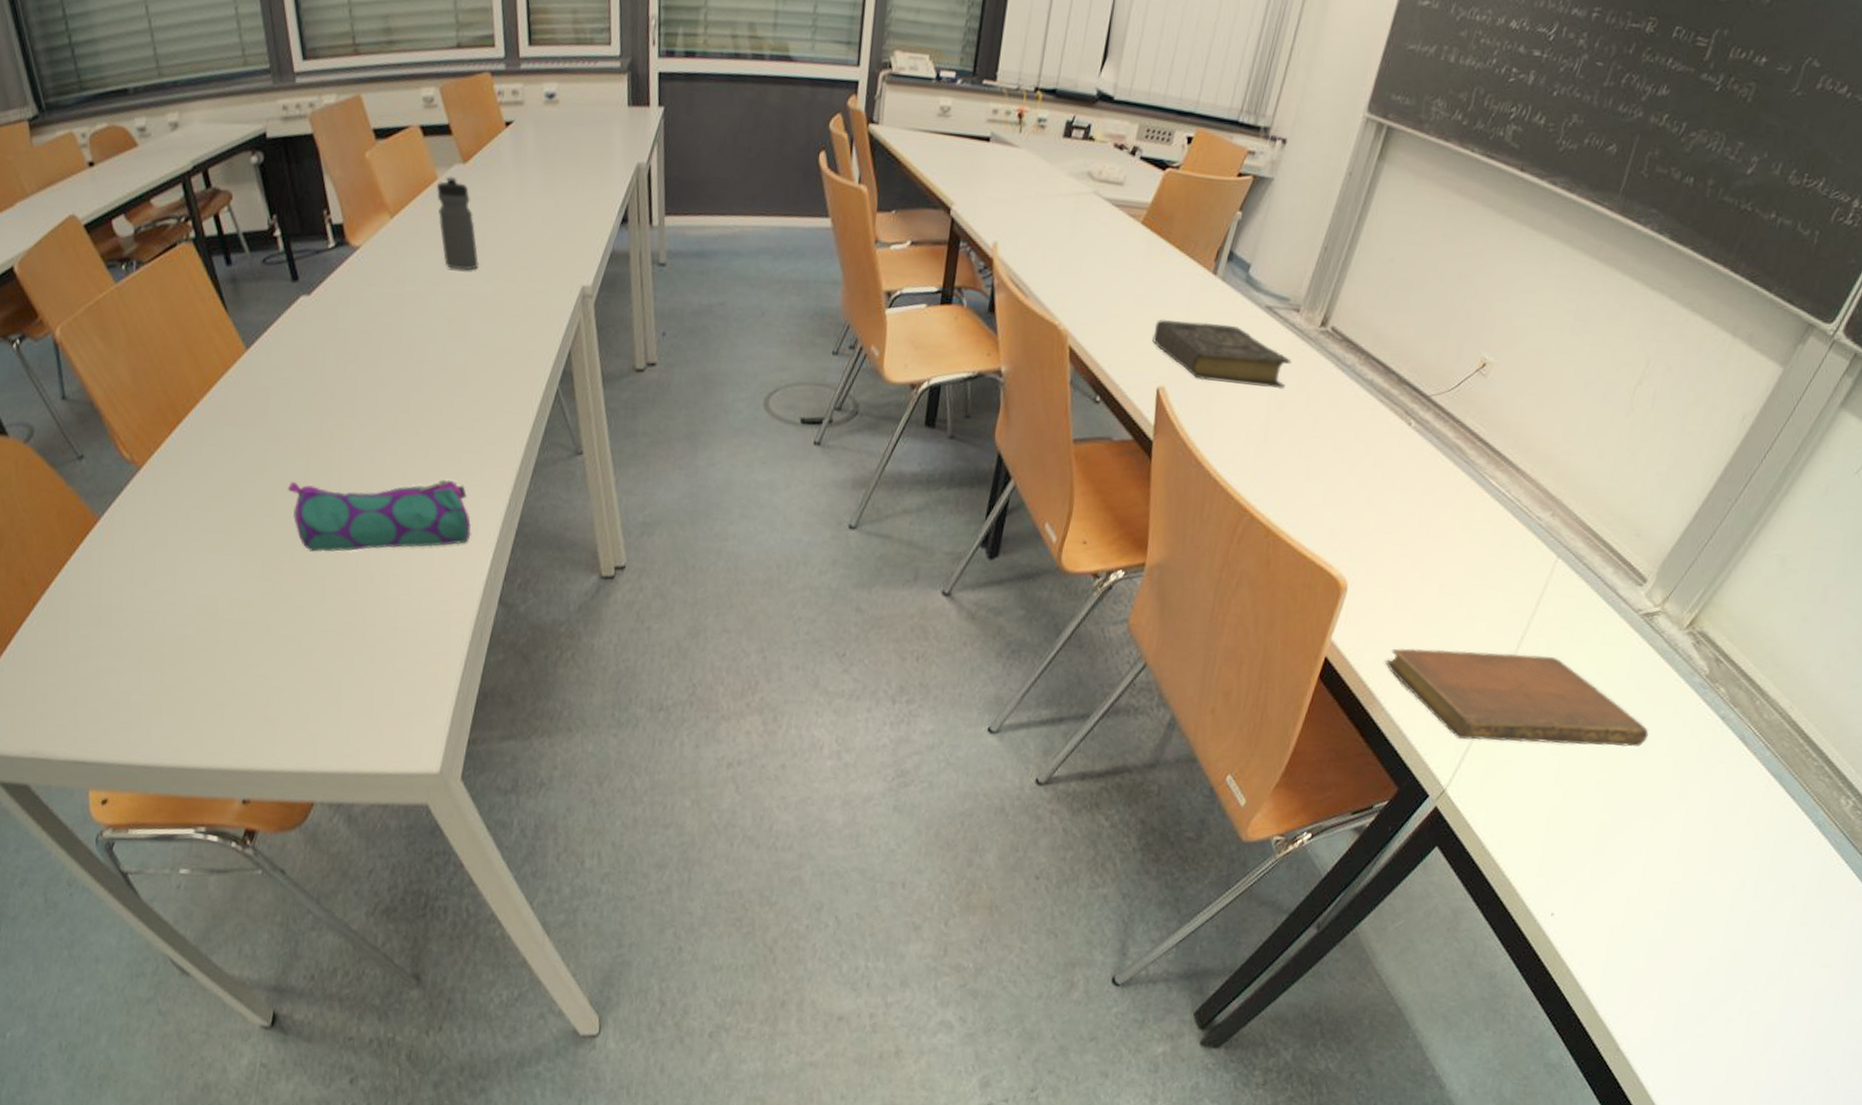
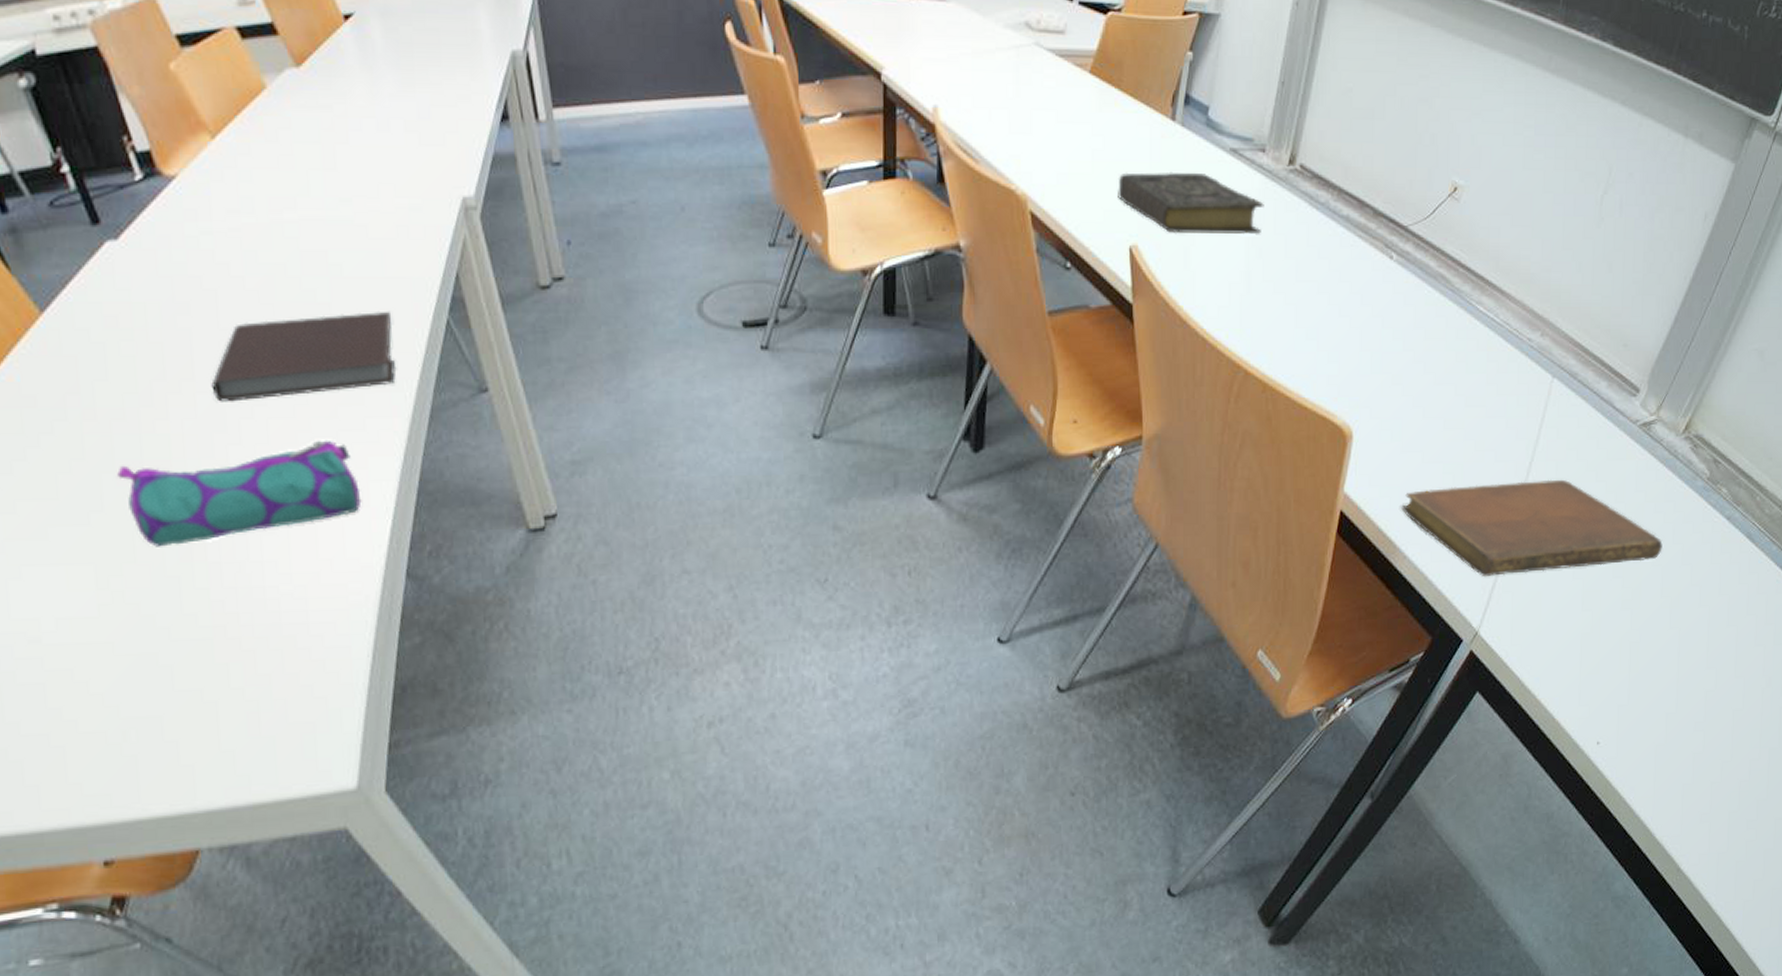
notebook: none [366,374,512,440] -> present [211,311,397,402]
water bottle: present [437,176,480,271] -> none [267,83,332,192]

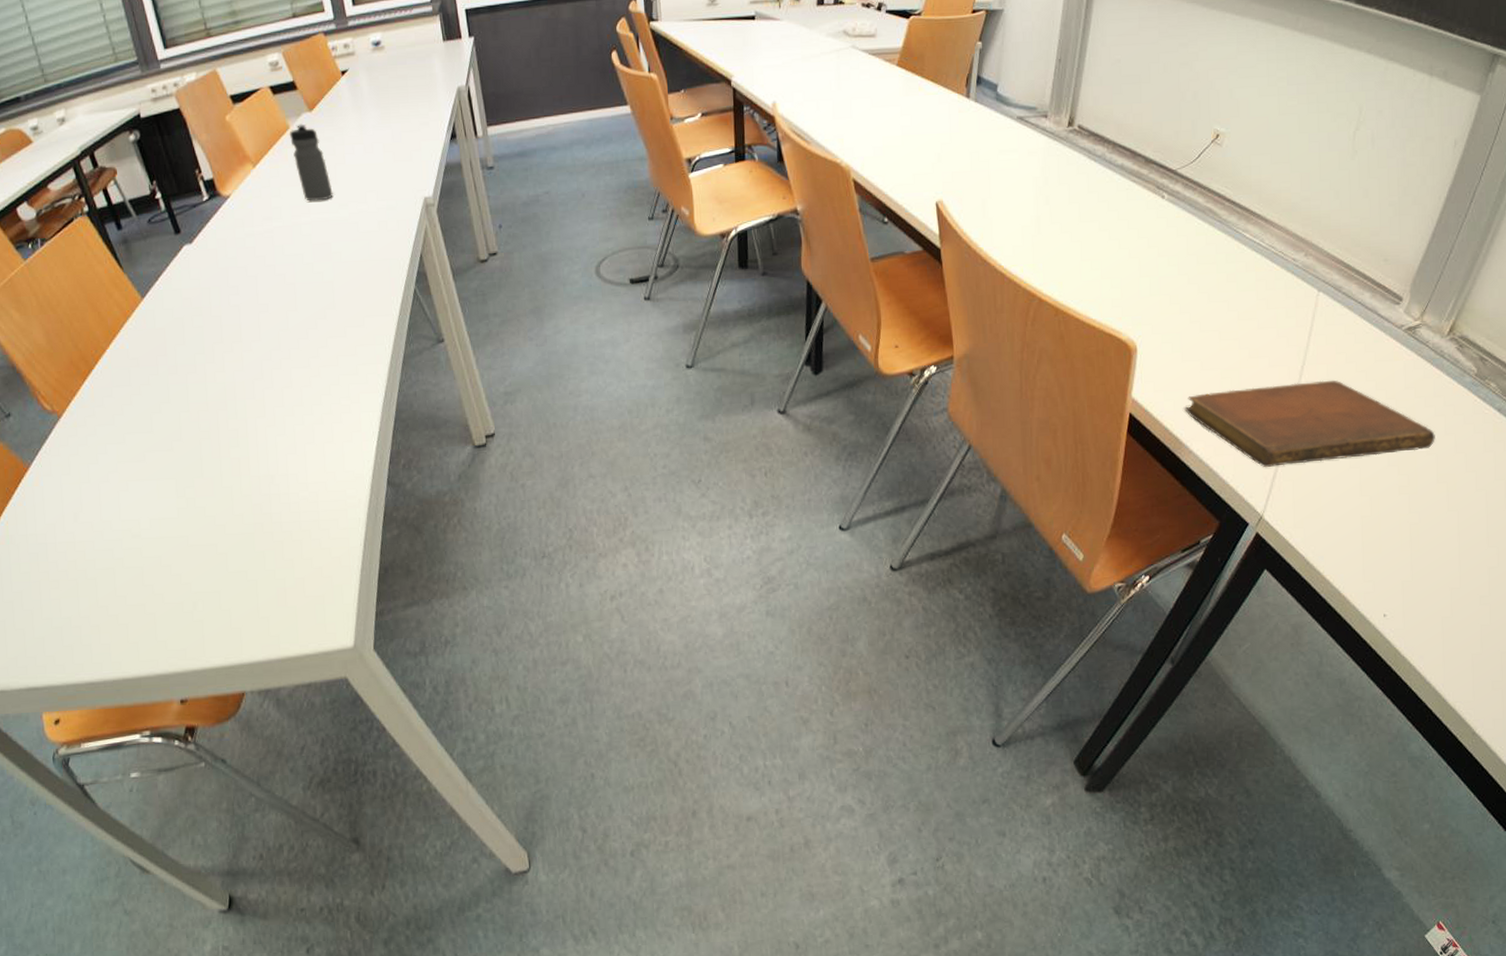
pencil case: present [117,440,362,547] -> none [191,382,356,465]
notebook: present [211,311,397,402] -> none [253,285,379,357]
water bottle: none [267,83,332,192] -> present [290,123,334,202]
book: present [1118,171,1264,235] -> none [924,138,1049,190]

